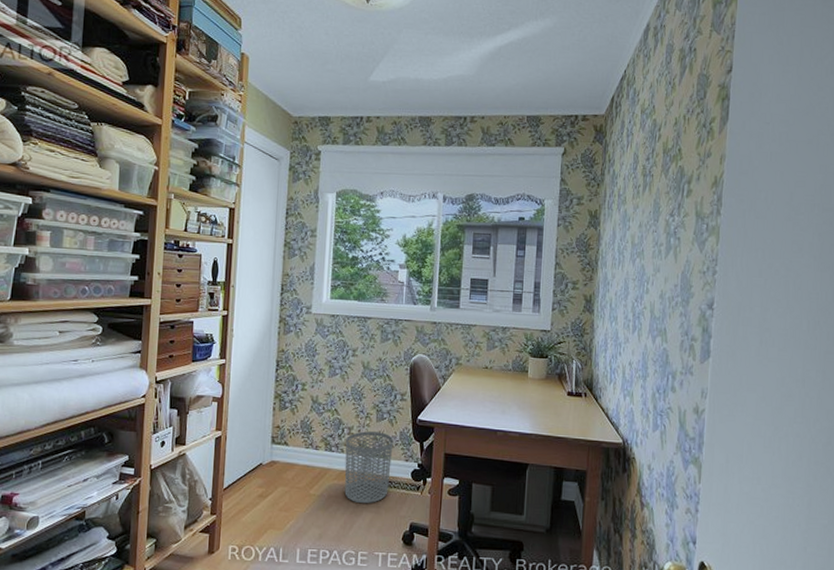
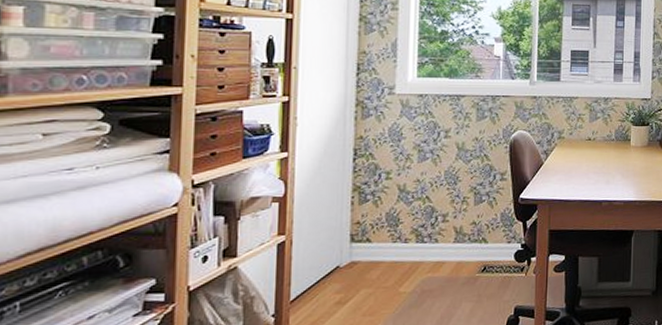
waste bin: present [344,431,393,504] -> none [439,215,493,295]

